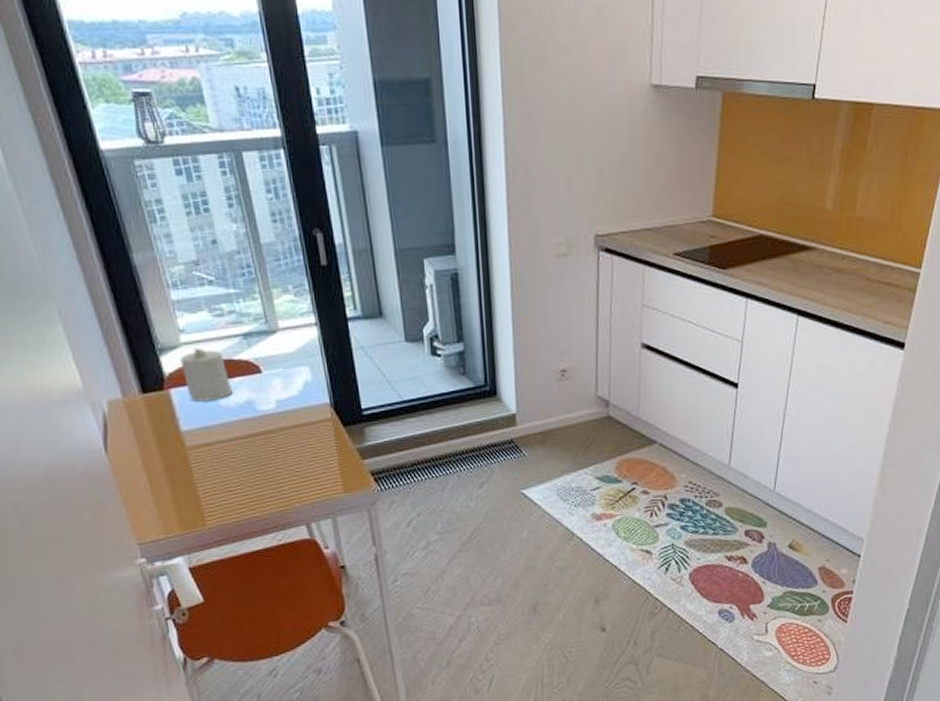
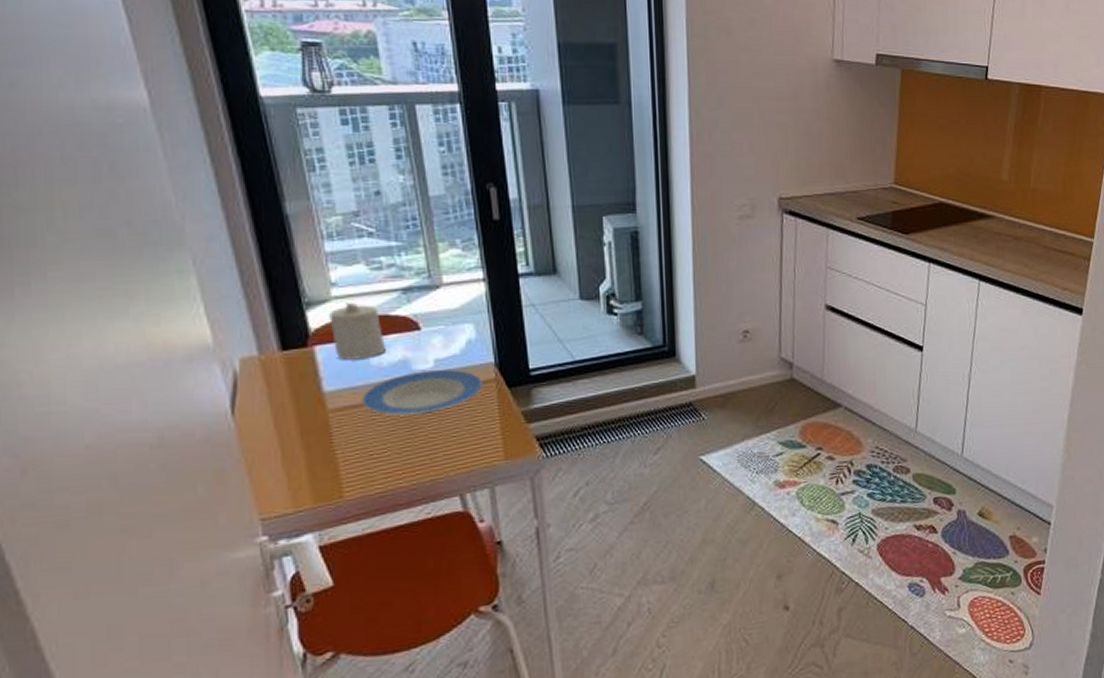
plate: none [214,409,320,453] -> present [361,368,482,416]

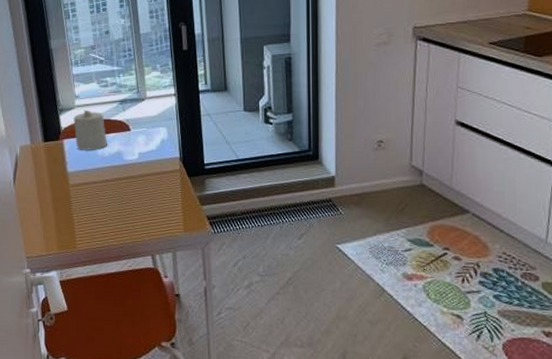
plate: present [361,368,482,416] -> none [90,160,170,193]

